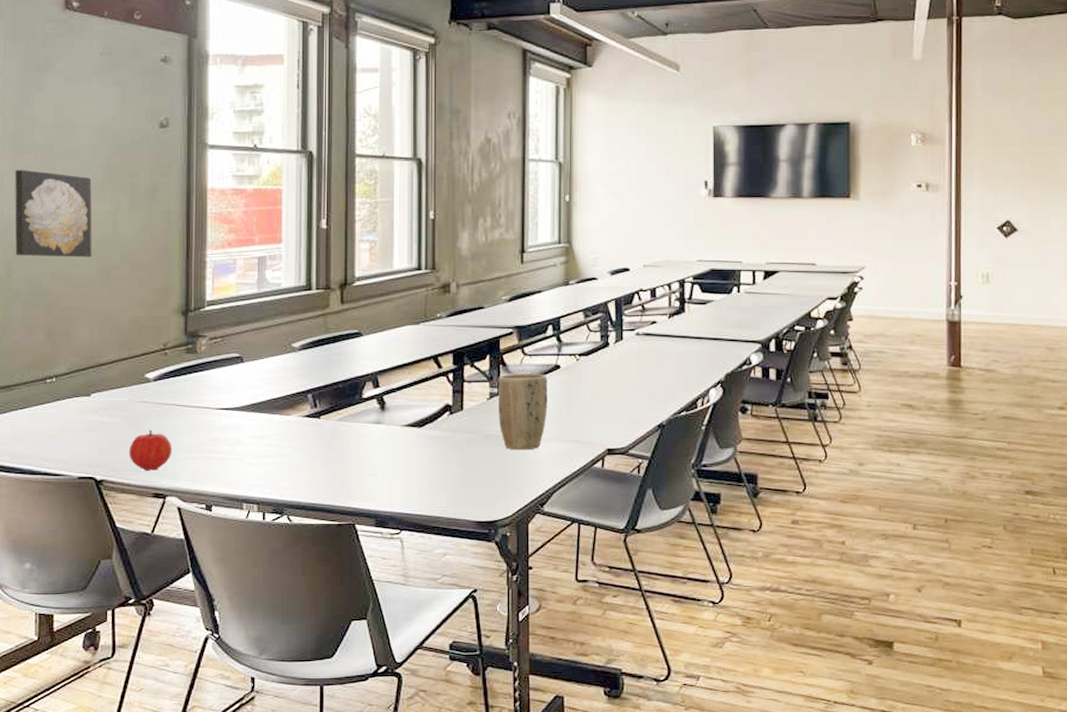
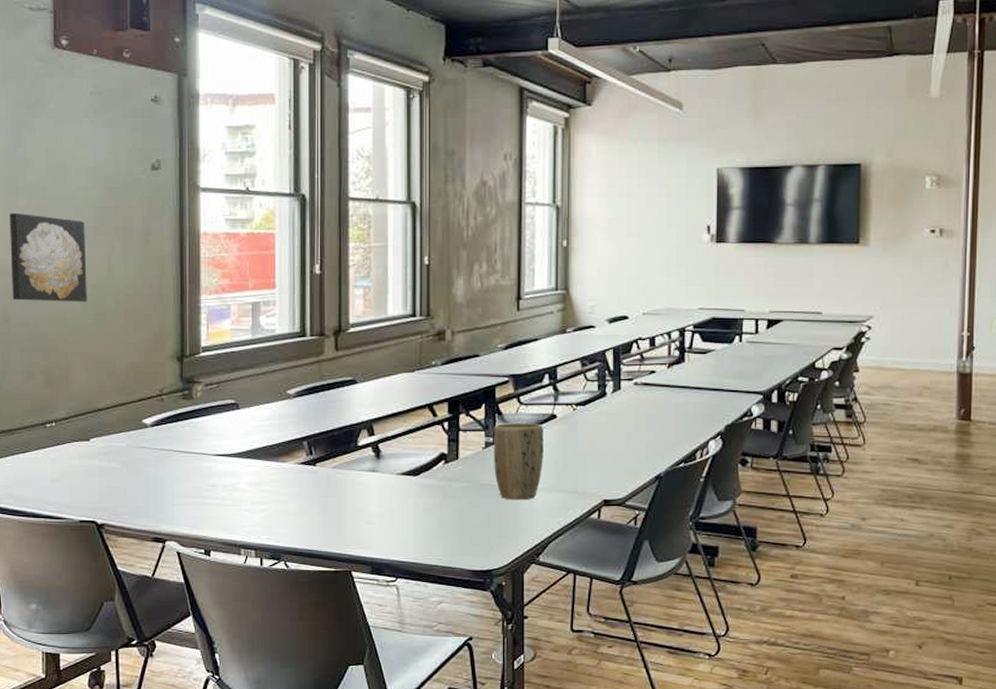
fruit: present [128,429,172,471] -> none [128,475,171,515]

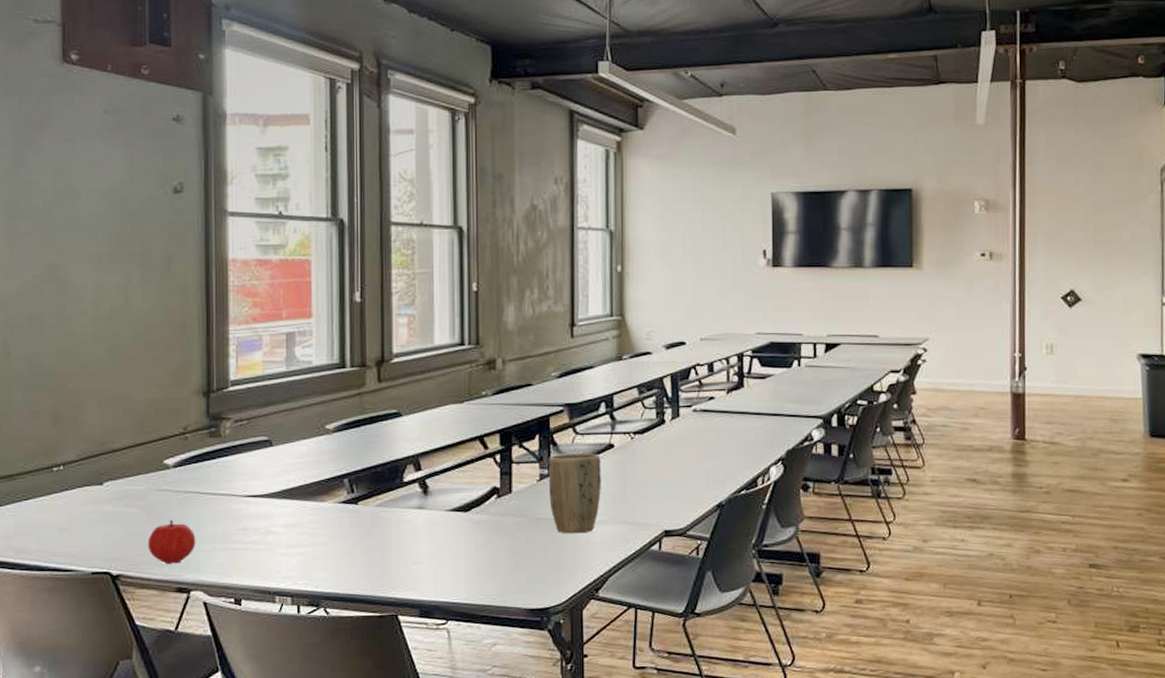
wall art: present [10,212,87,302] -> none [11,238,101,335]
fruit: none [128,475,171,515] -> present [147,519,196,564]

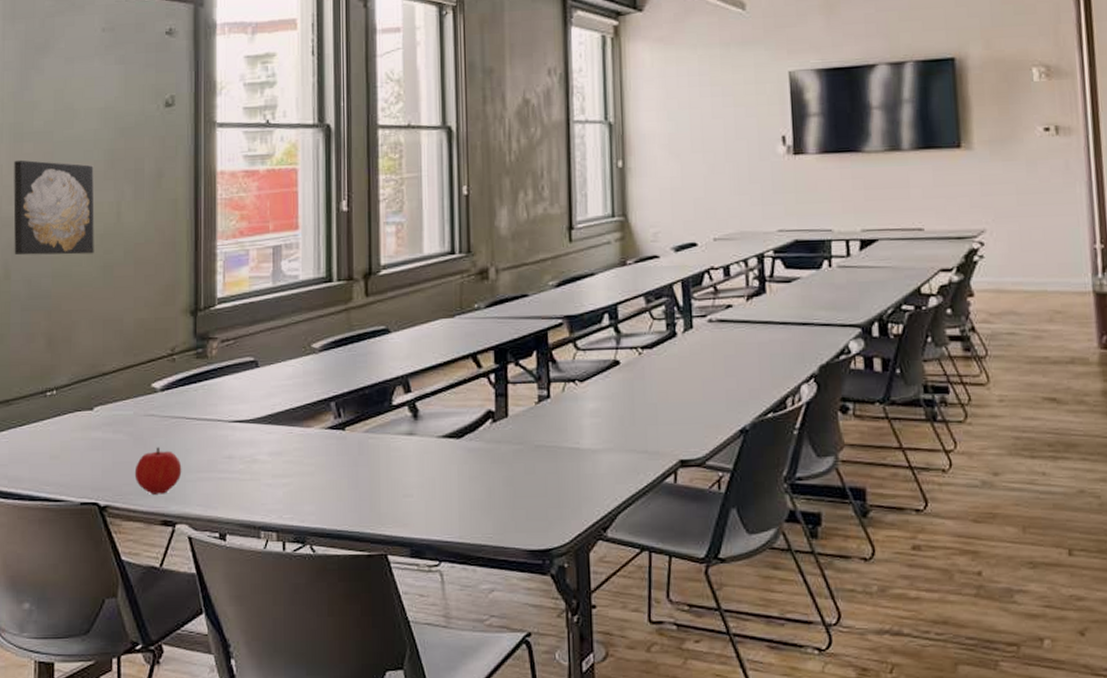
wall art: none [11,238,101,335] -> present [13,159,95,256]
plant pot: present [548,453,601,534] -> none [547,371,607,464]

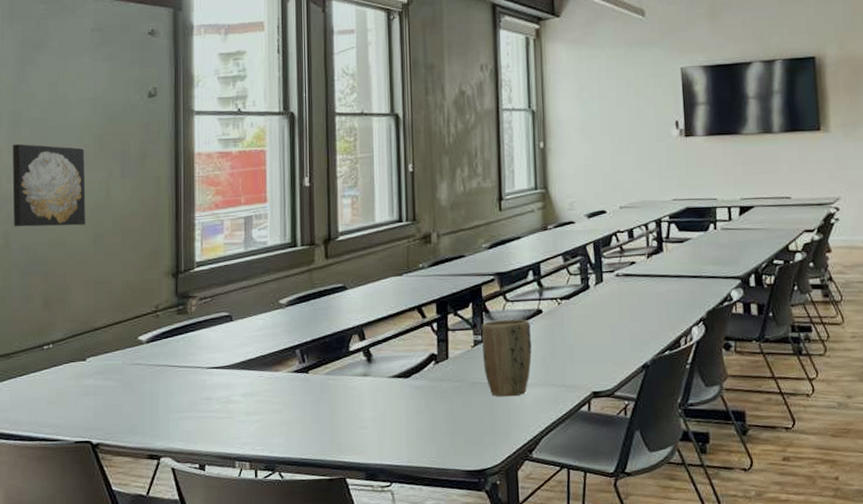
fruit: present [134,447,182,494] -> none [123,391,166,433]
plant pot: none [547,371,607,464] -> present [481,319,532,397]

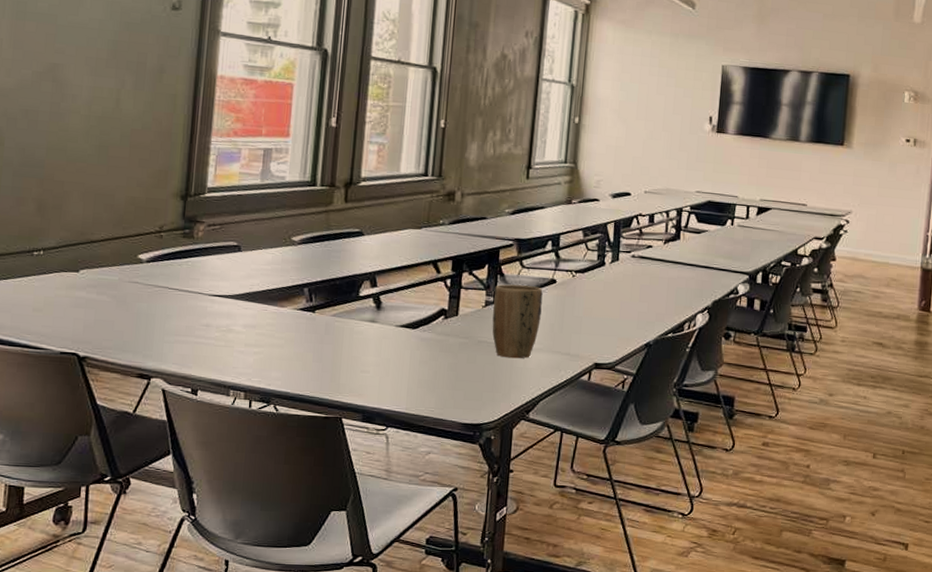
wall art: present [12,143,86,227] -> none [9,36,96,133]

